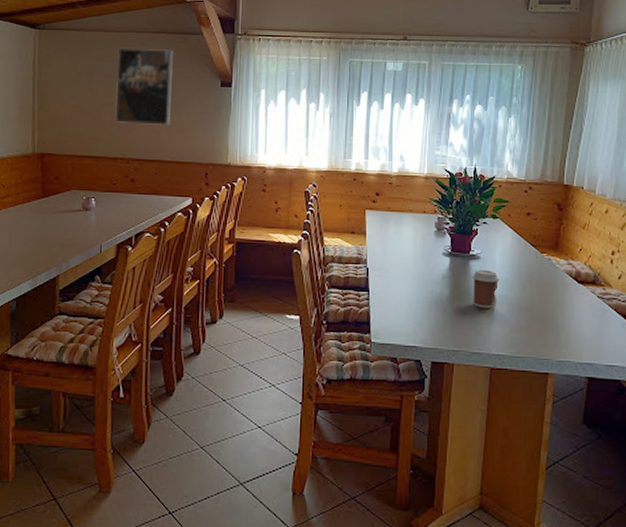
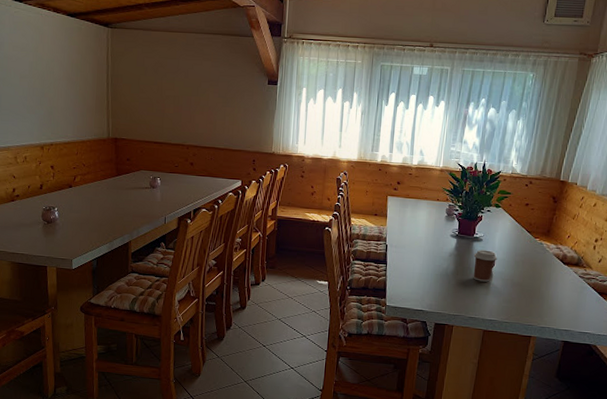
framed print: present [115,47,173,125] -> none [177,46,227,117]

